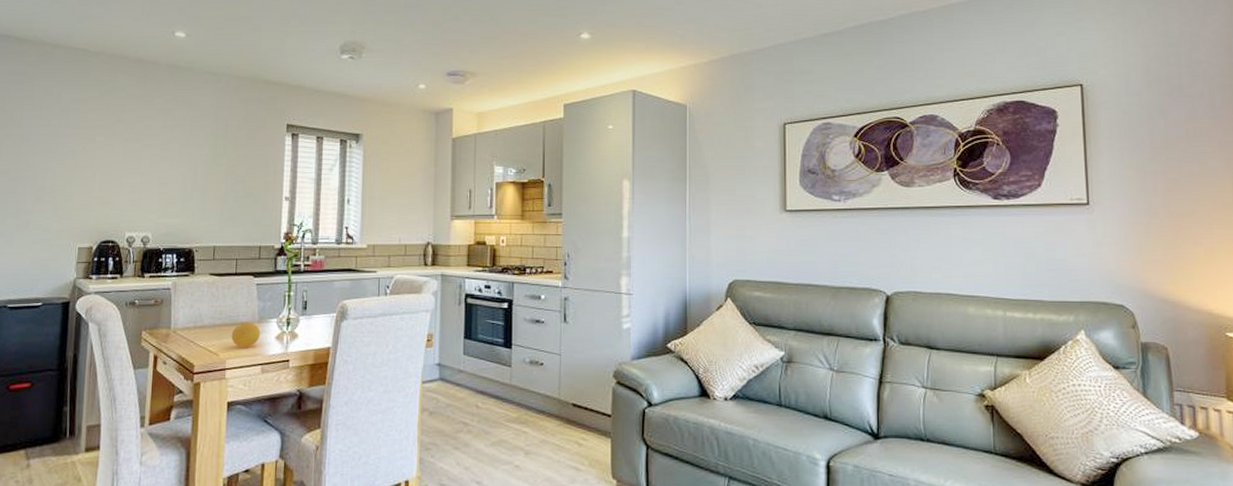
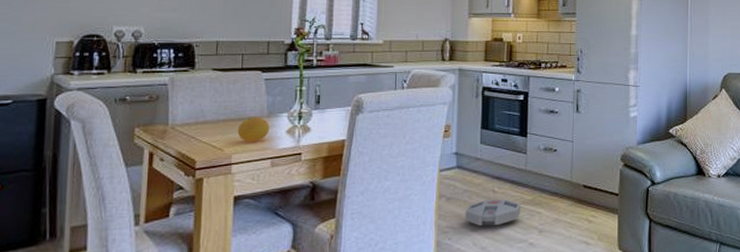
robot vacuum: none [448,415,506,444] -> present [465,199,521,225]

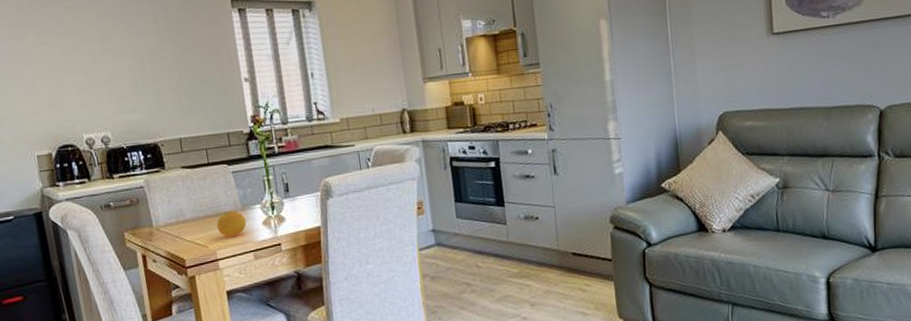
robot vacuum: present [465,199,521,225] -> none [451,273,509,303]

